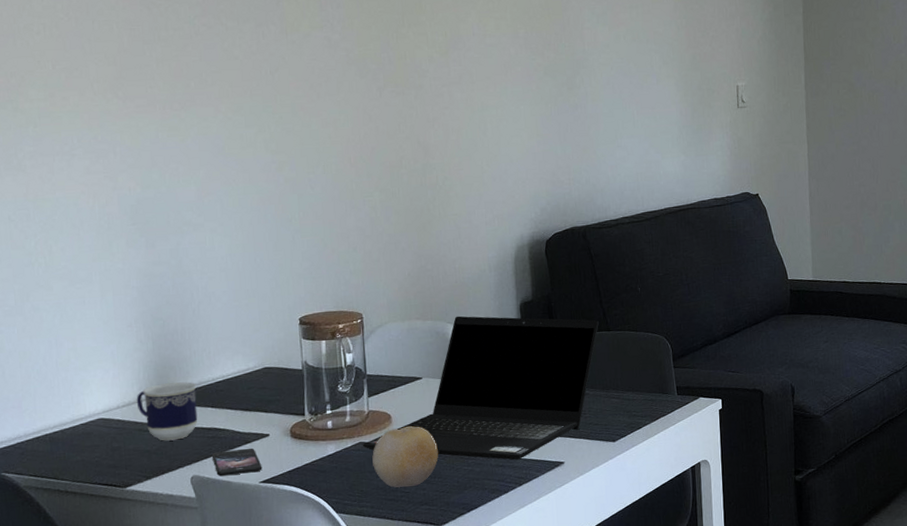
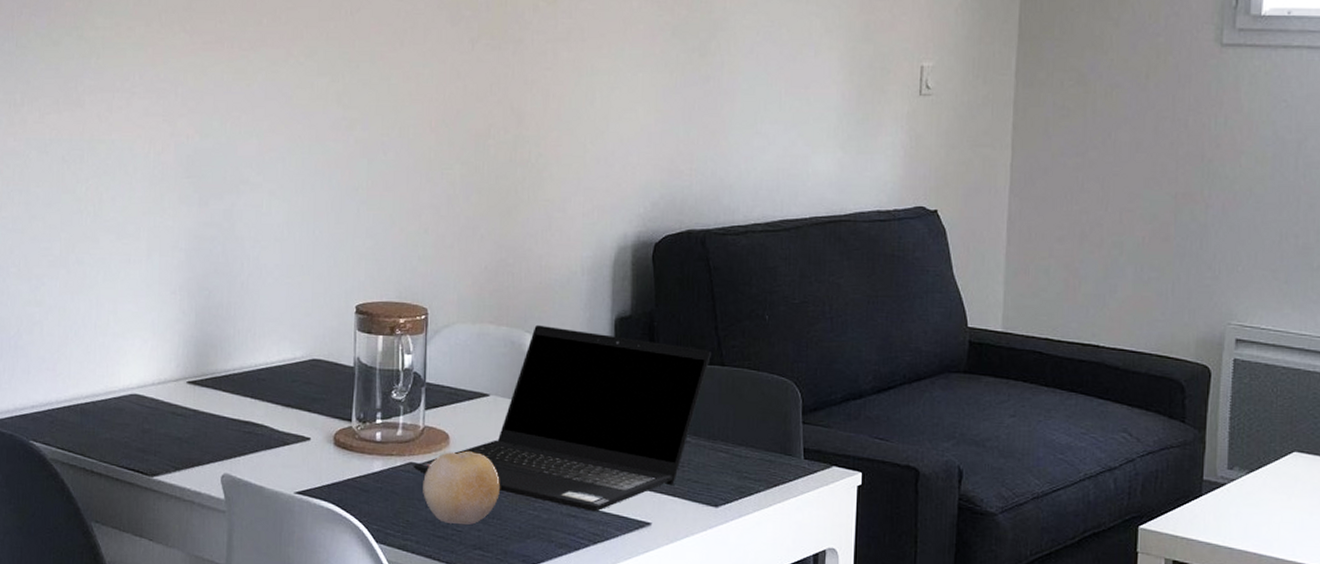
cup: present [136,382,198,441] -> none [172,363,237,430]
smartphone: present [211,448,262,477] -> none [246,450,299,481]

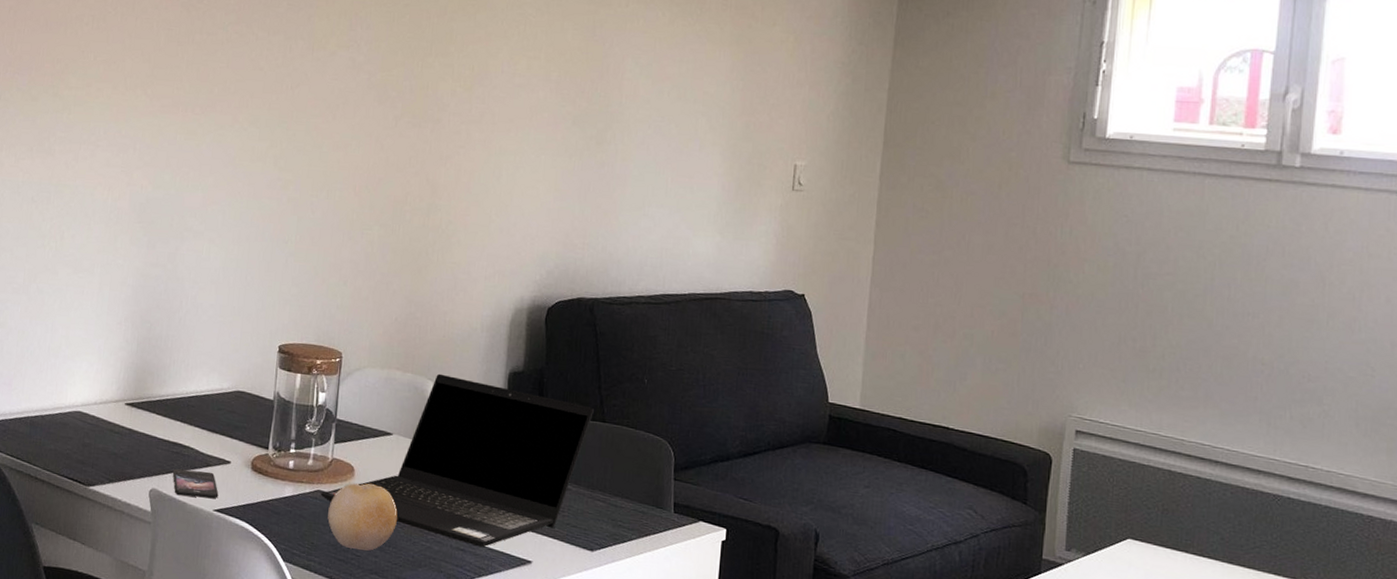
smartphone: none [246,450,299,481] -> present [172,468,219,499]

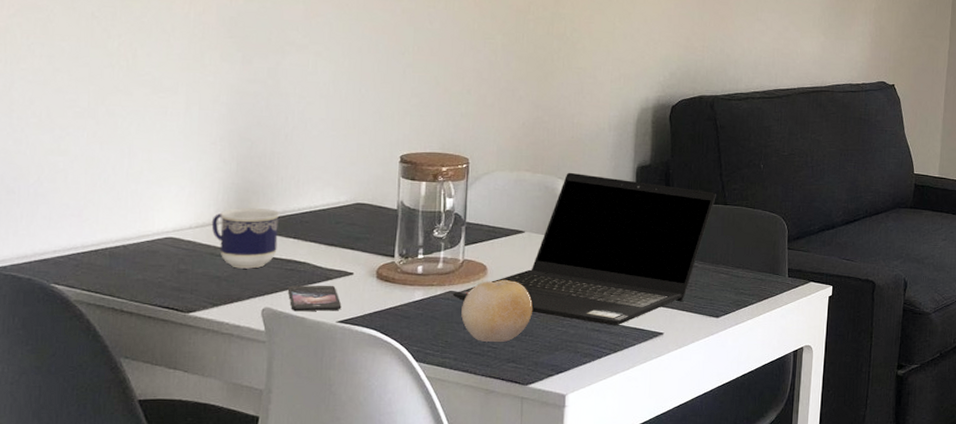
cup: none [112,387,171,449] -> present [211,208,280,269]

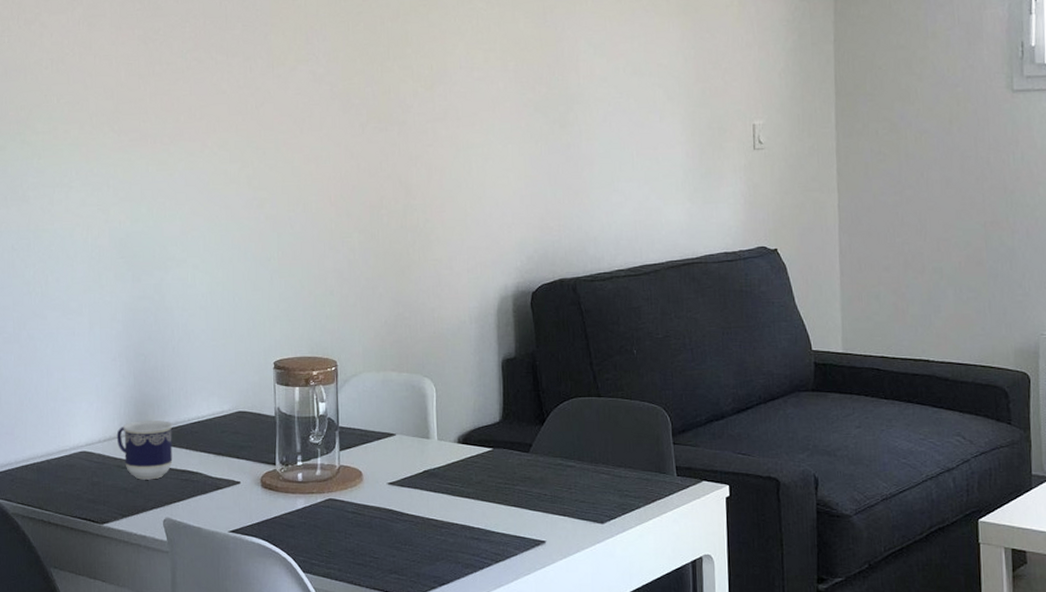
smartphone: present [287,285,342,312] -> none [184,494,232,522]
laptop computer: present [452,172,716,326] -> none [332,369,588,534]
fruit: present [461,280,533,342] -> none [341,486,410,551]

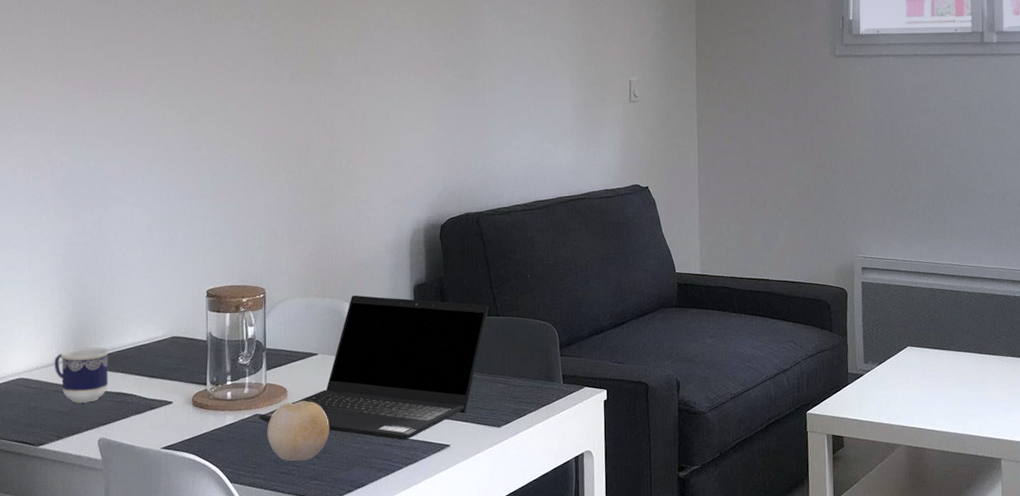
laptop computer: none [332,369,588,534] -> present [258,295,489,440]
fruit: none [341,486,410,551] -> present [267,401,329,461]

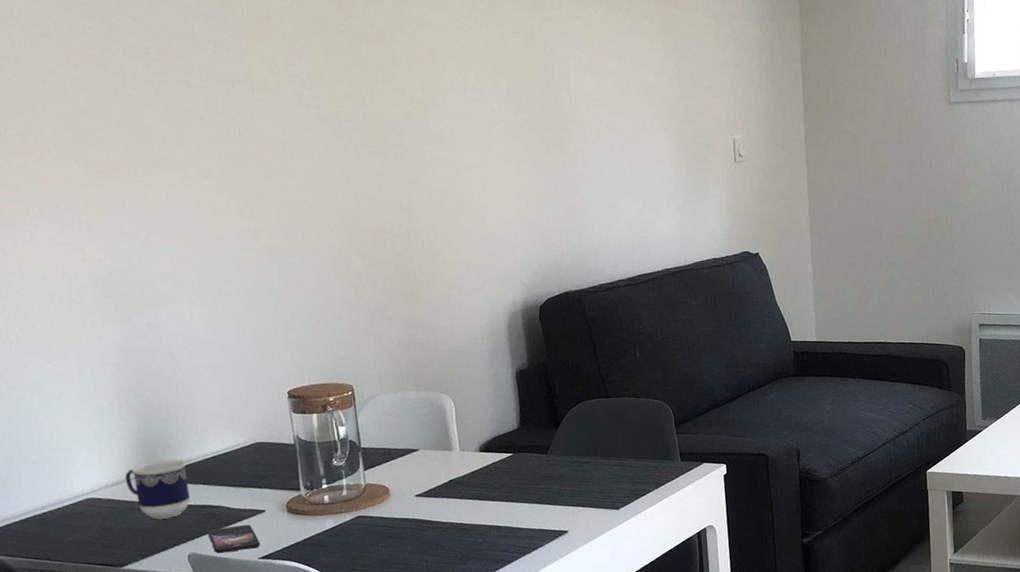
smartphone: none [118,414,164,440] -> present [207,524,261,554]
laptop computer: present [258,295,489,440] -> none [361,385,598,530]
fruit: present [267,401,329,461] -> none [372,498,440,560]

